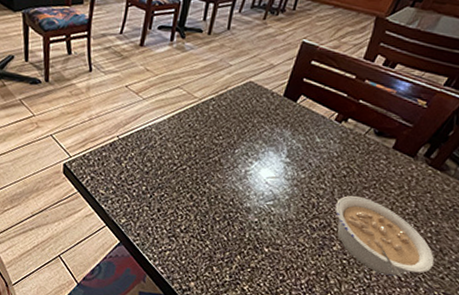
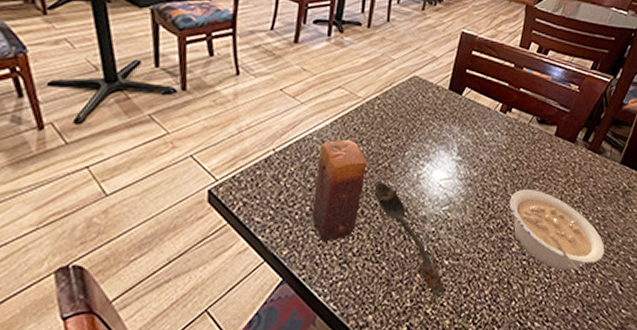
candle: none [146,133,199,218] -> present [311,140,367,242]
spoon: none [203,173,262,278] -> present [374,181,444,297]

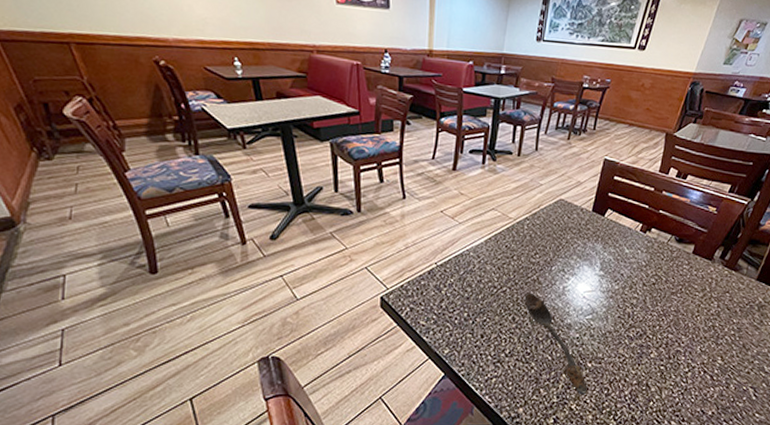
candle: present [311,140,367,242] -> none [469,256,518,344]
legume: present [510,190,605,271] -> none [649,302,740,376]

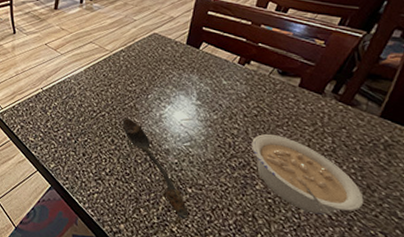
legume: none [649,302,740,376] -> present [252,134,364,216]

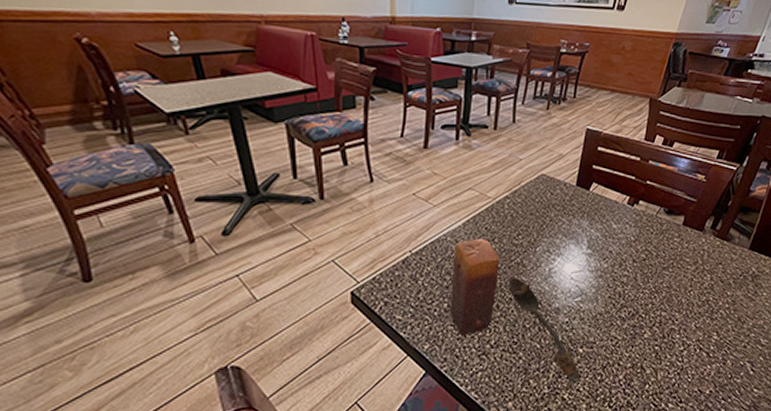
candle: none [71,83,116,162] -> present [449,239,500,336]
legume: present [252,134,364,216] -> none [640,278,735,354]

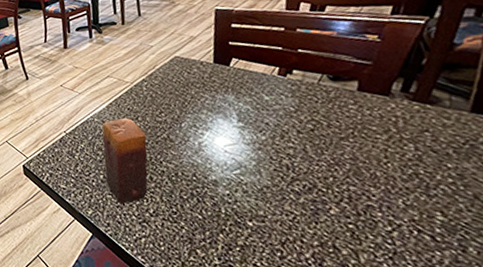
spoon: present [508,277,580,383] -> none [157,151,254,257]

